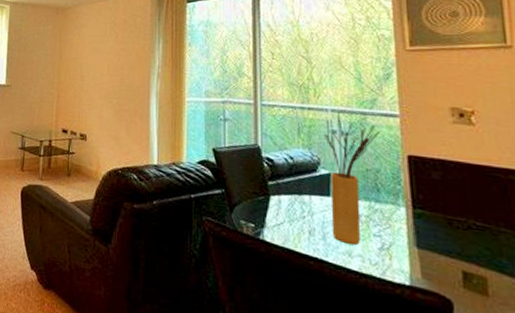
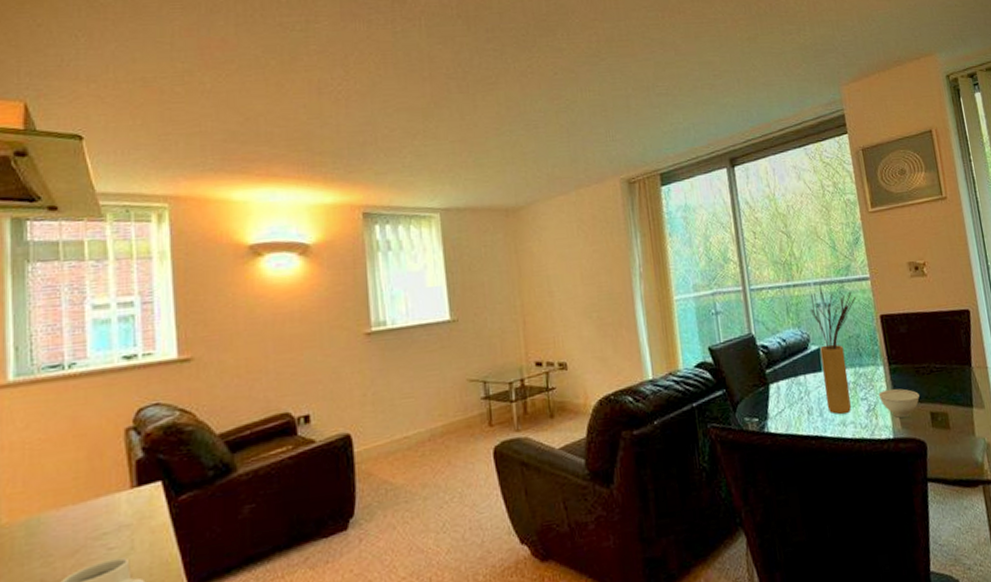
bowl: none [395,232,450,269] -> present [878,388,920,418]

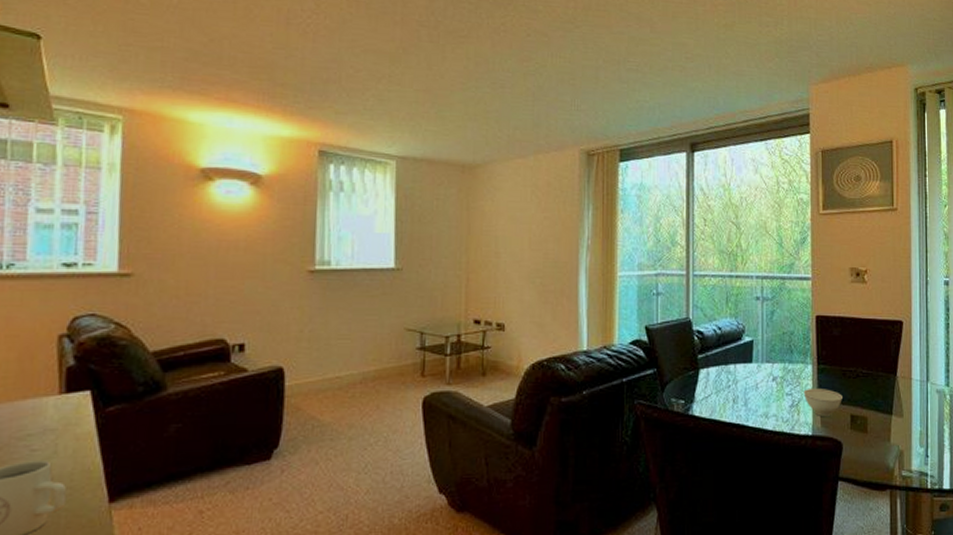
vase: present [809,288,856,414] -> none [748,282,795,406]

